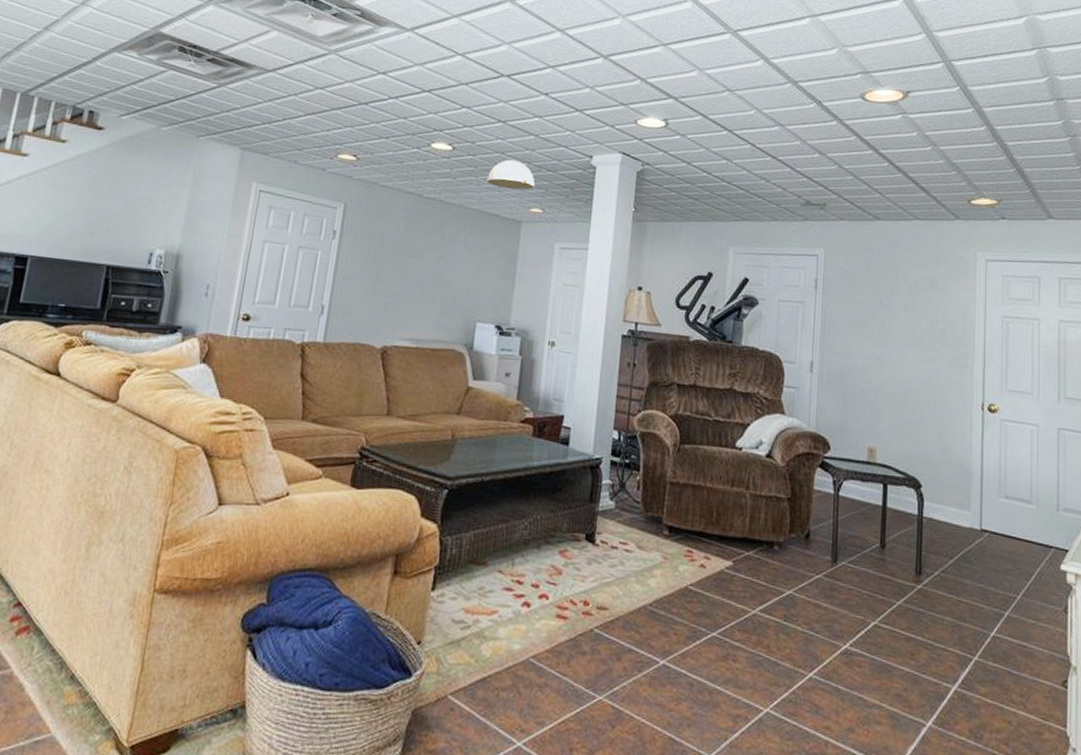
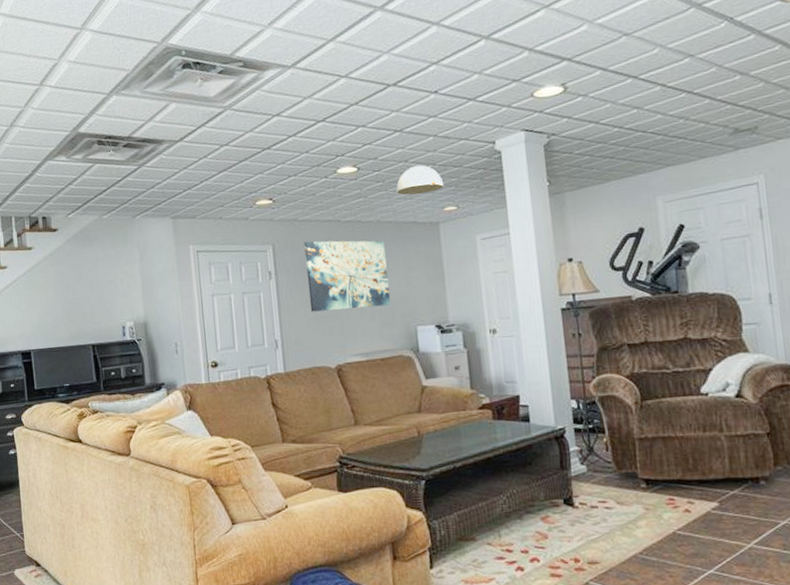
wall art: none [368,208,463,294] -> present [304,240,391,312]

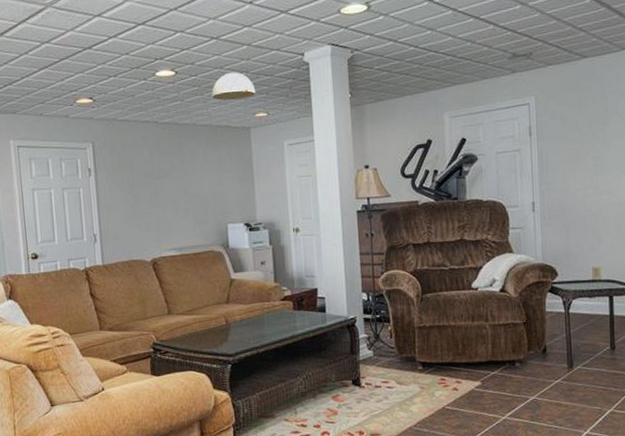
wall art: present [304,240,391,312] -> none [123,140,204,208]

